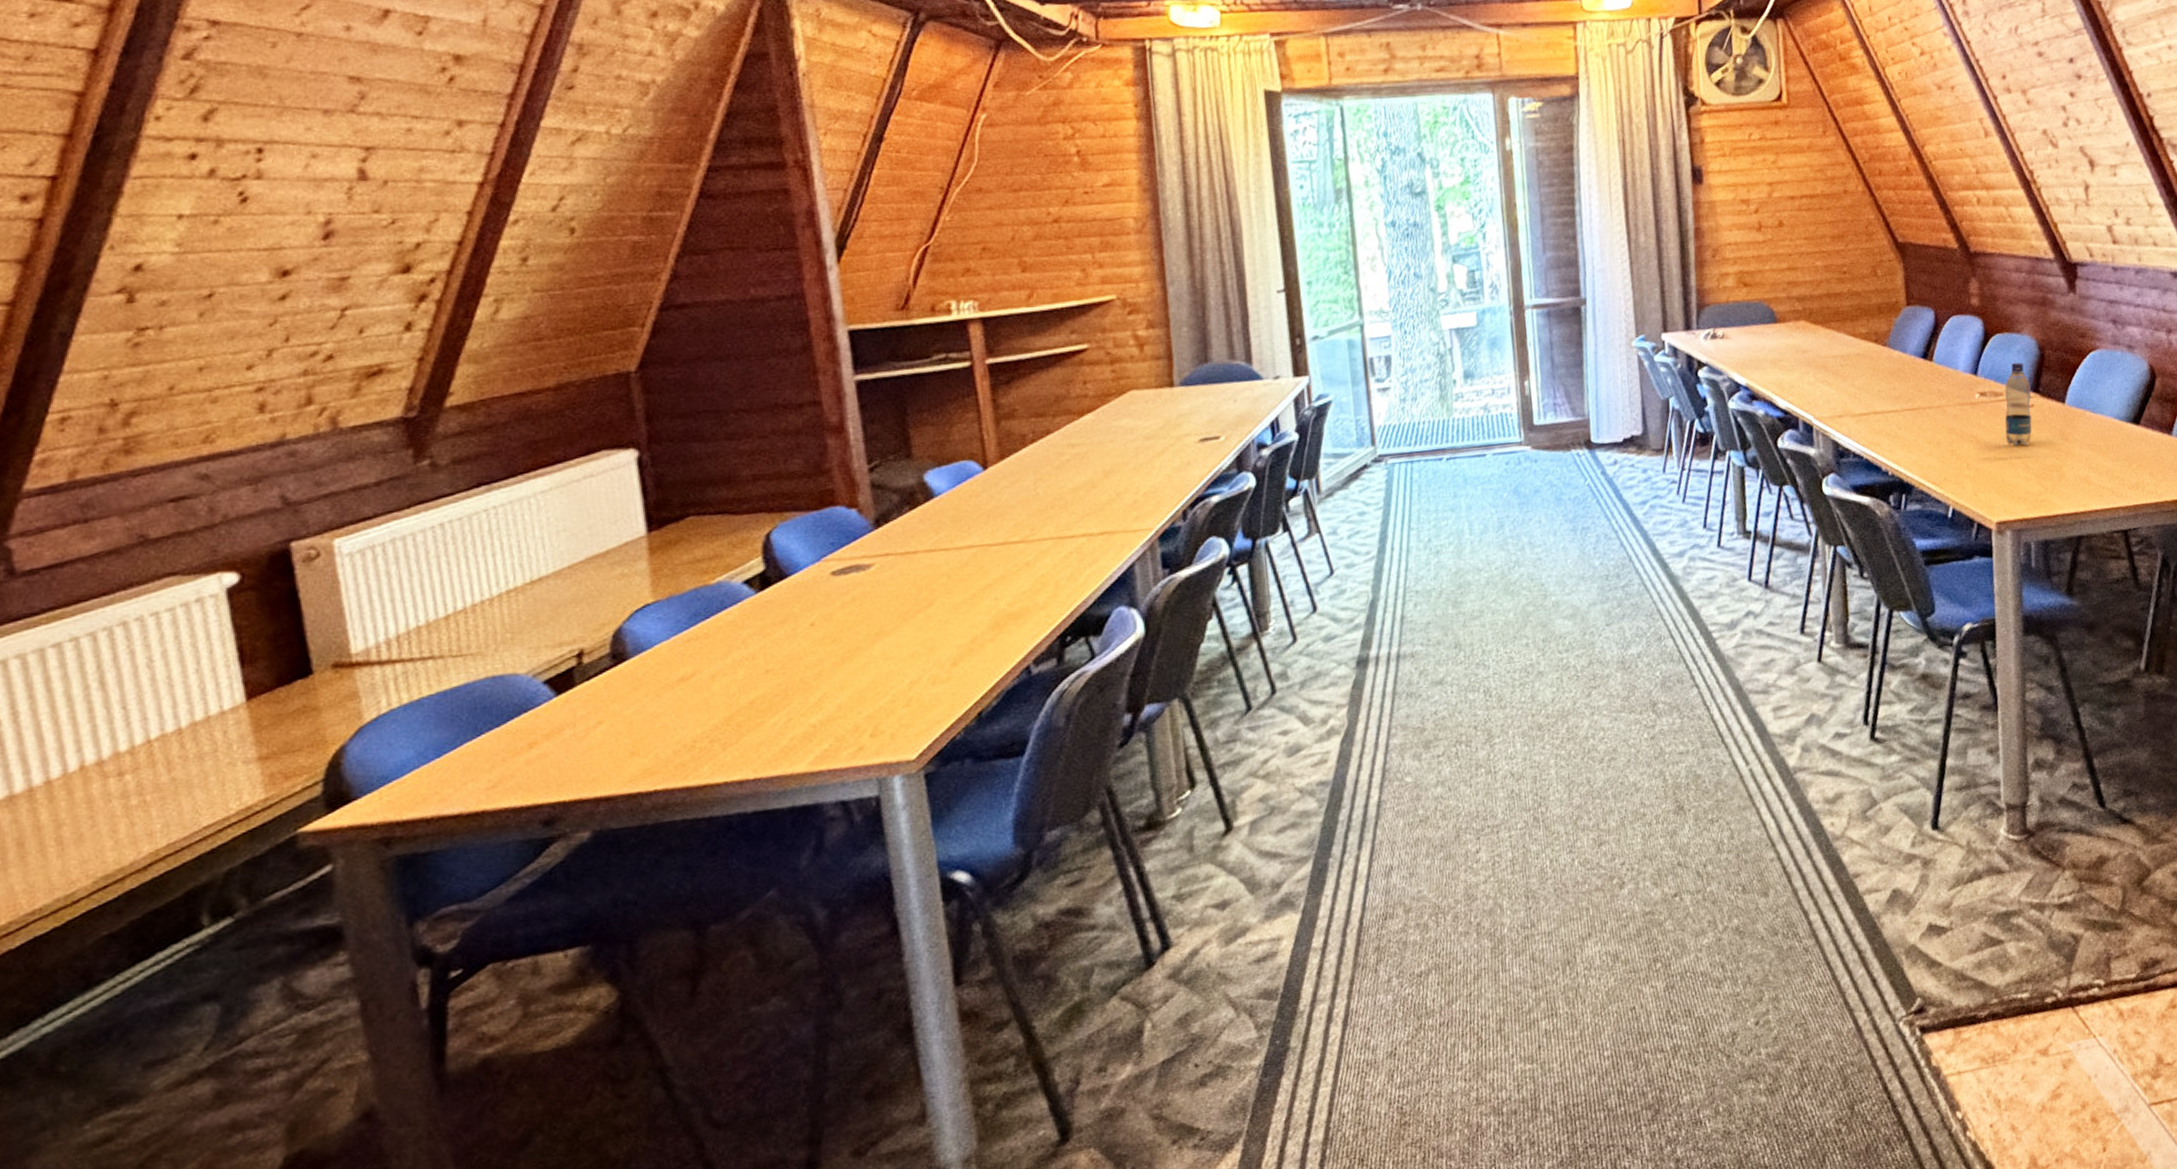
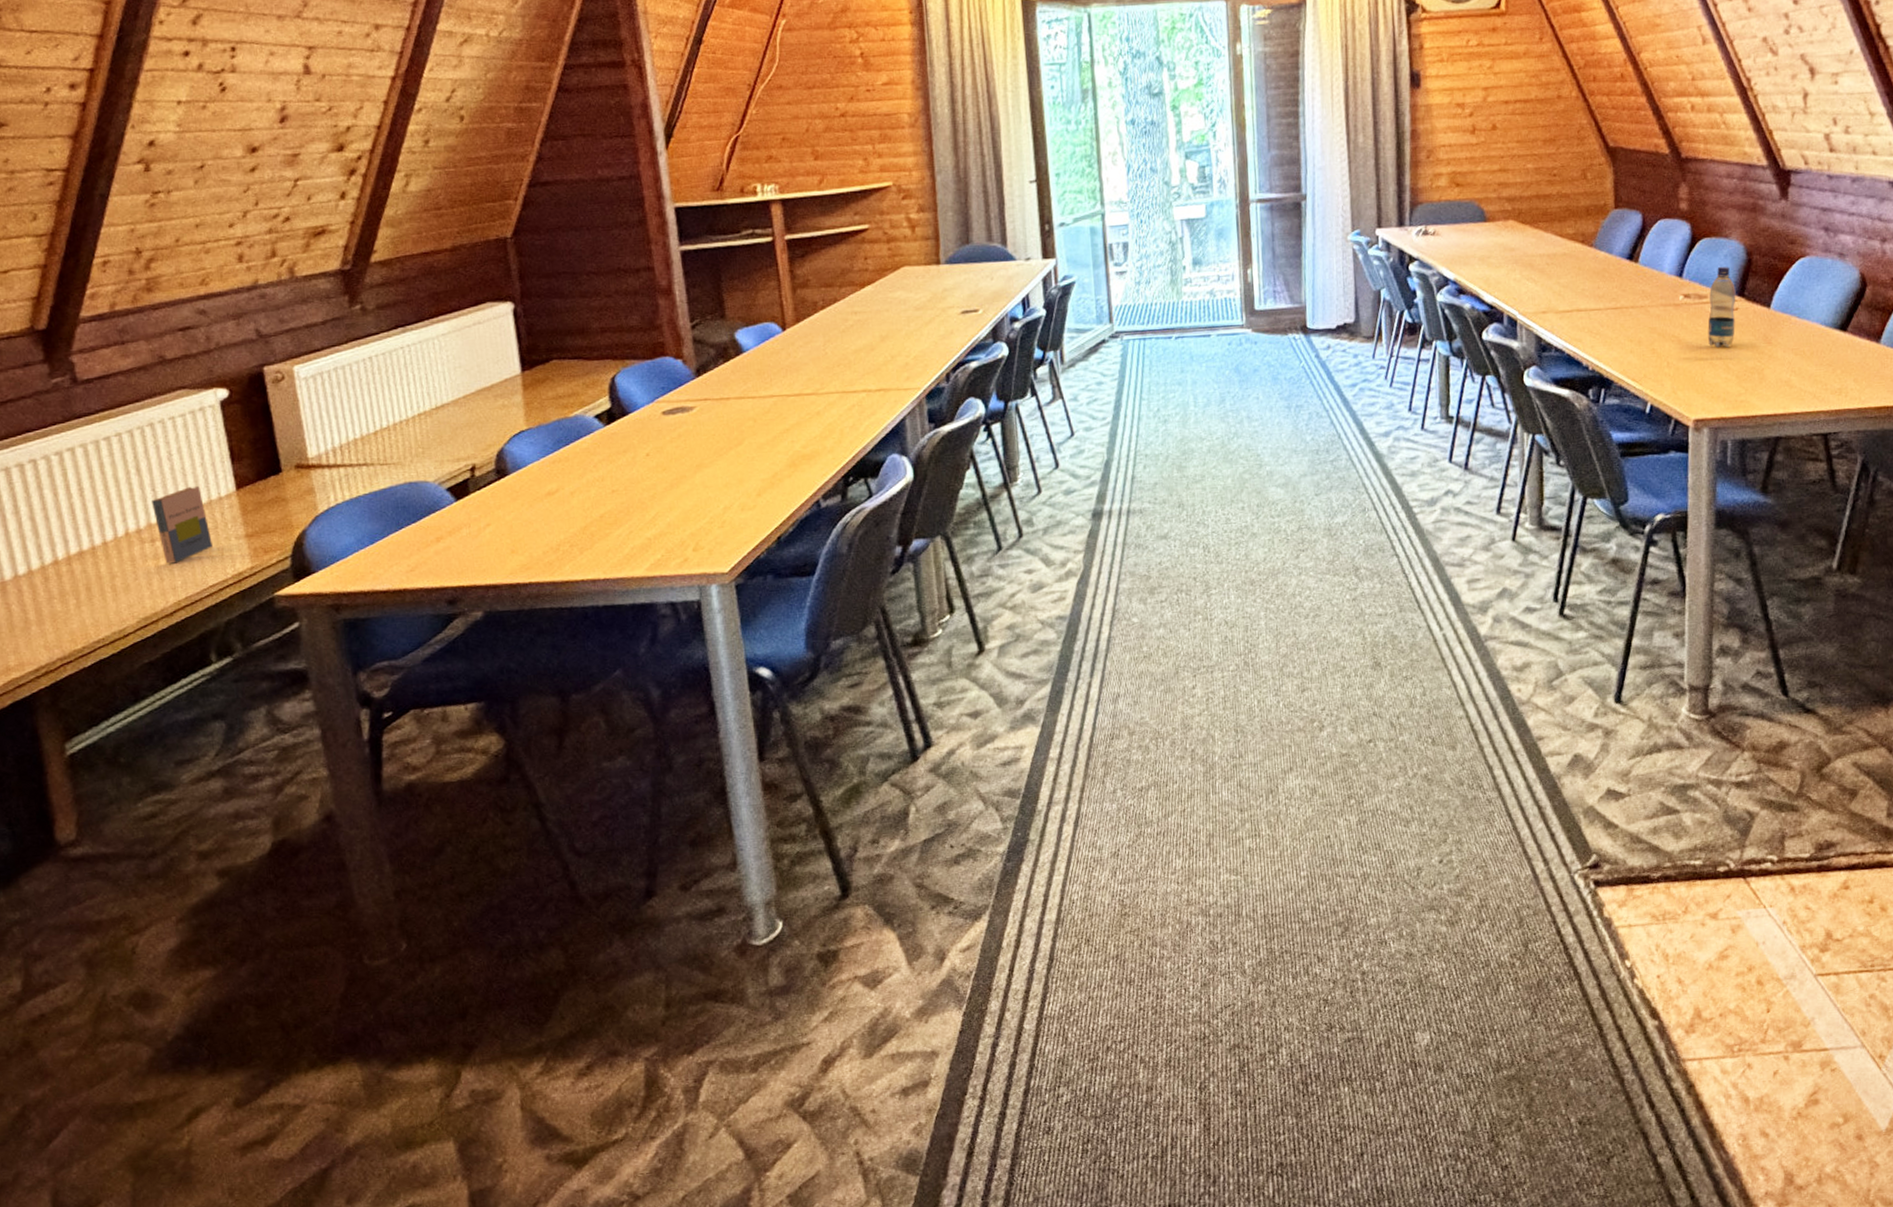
book: none [121,699,209,803] -> present [152,486,213,564]

